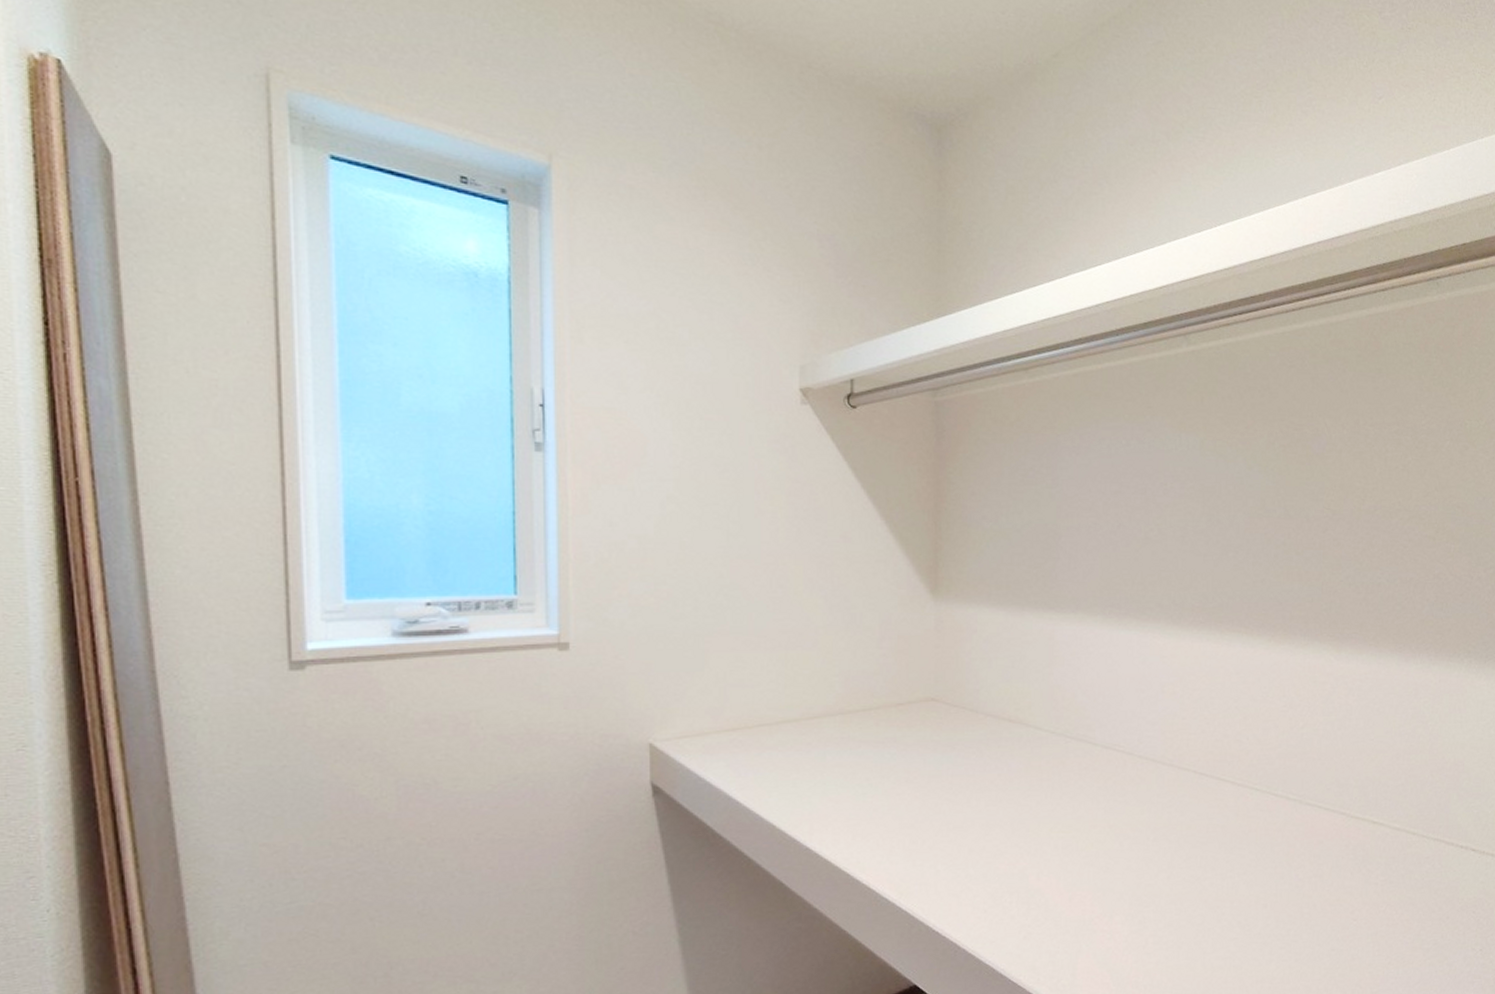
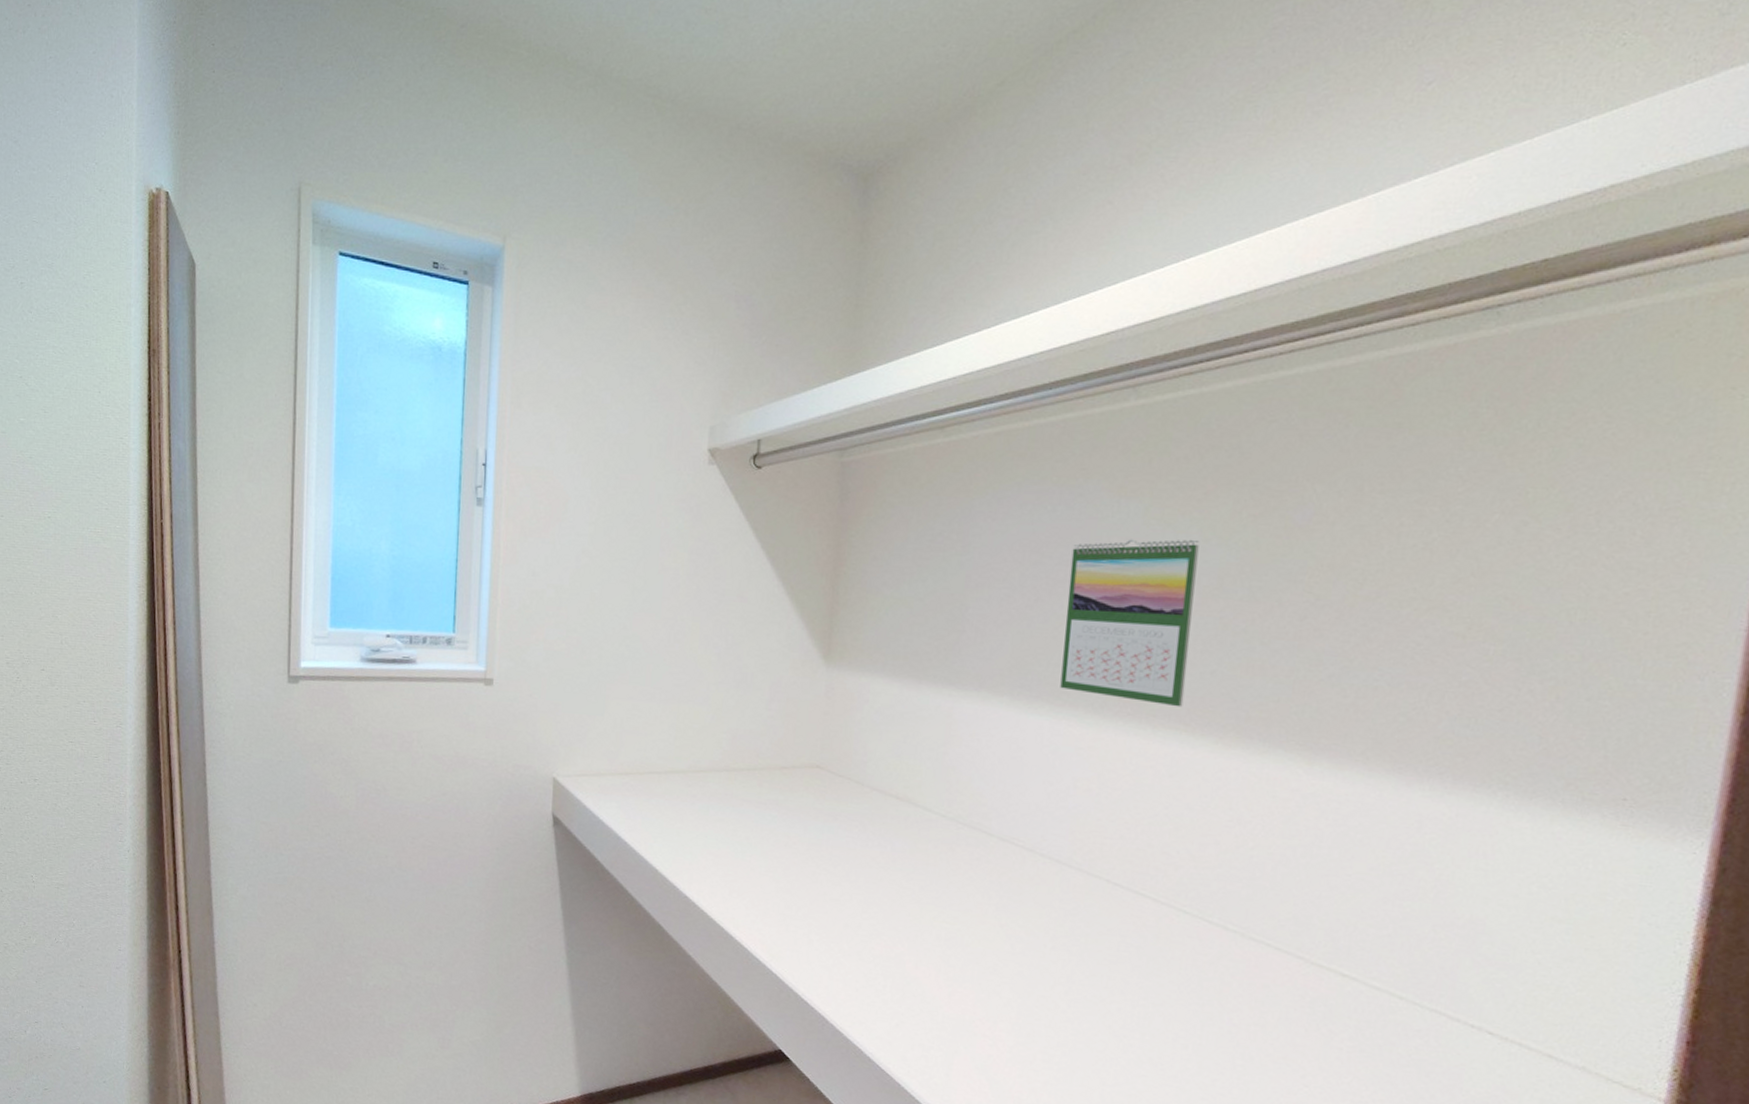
calendar: none [1144,467,1245,613] -> present [1060,539,1200,707]

